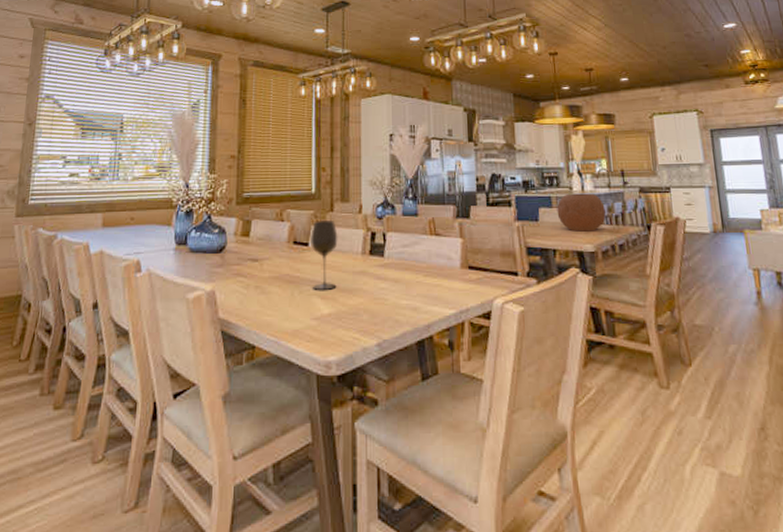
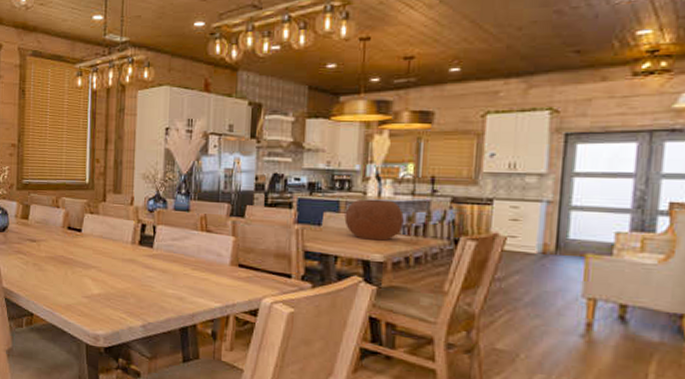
wine glass: present [311,219,338,290] -> none [83,208,109,273]

